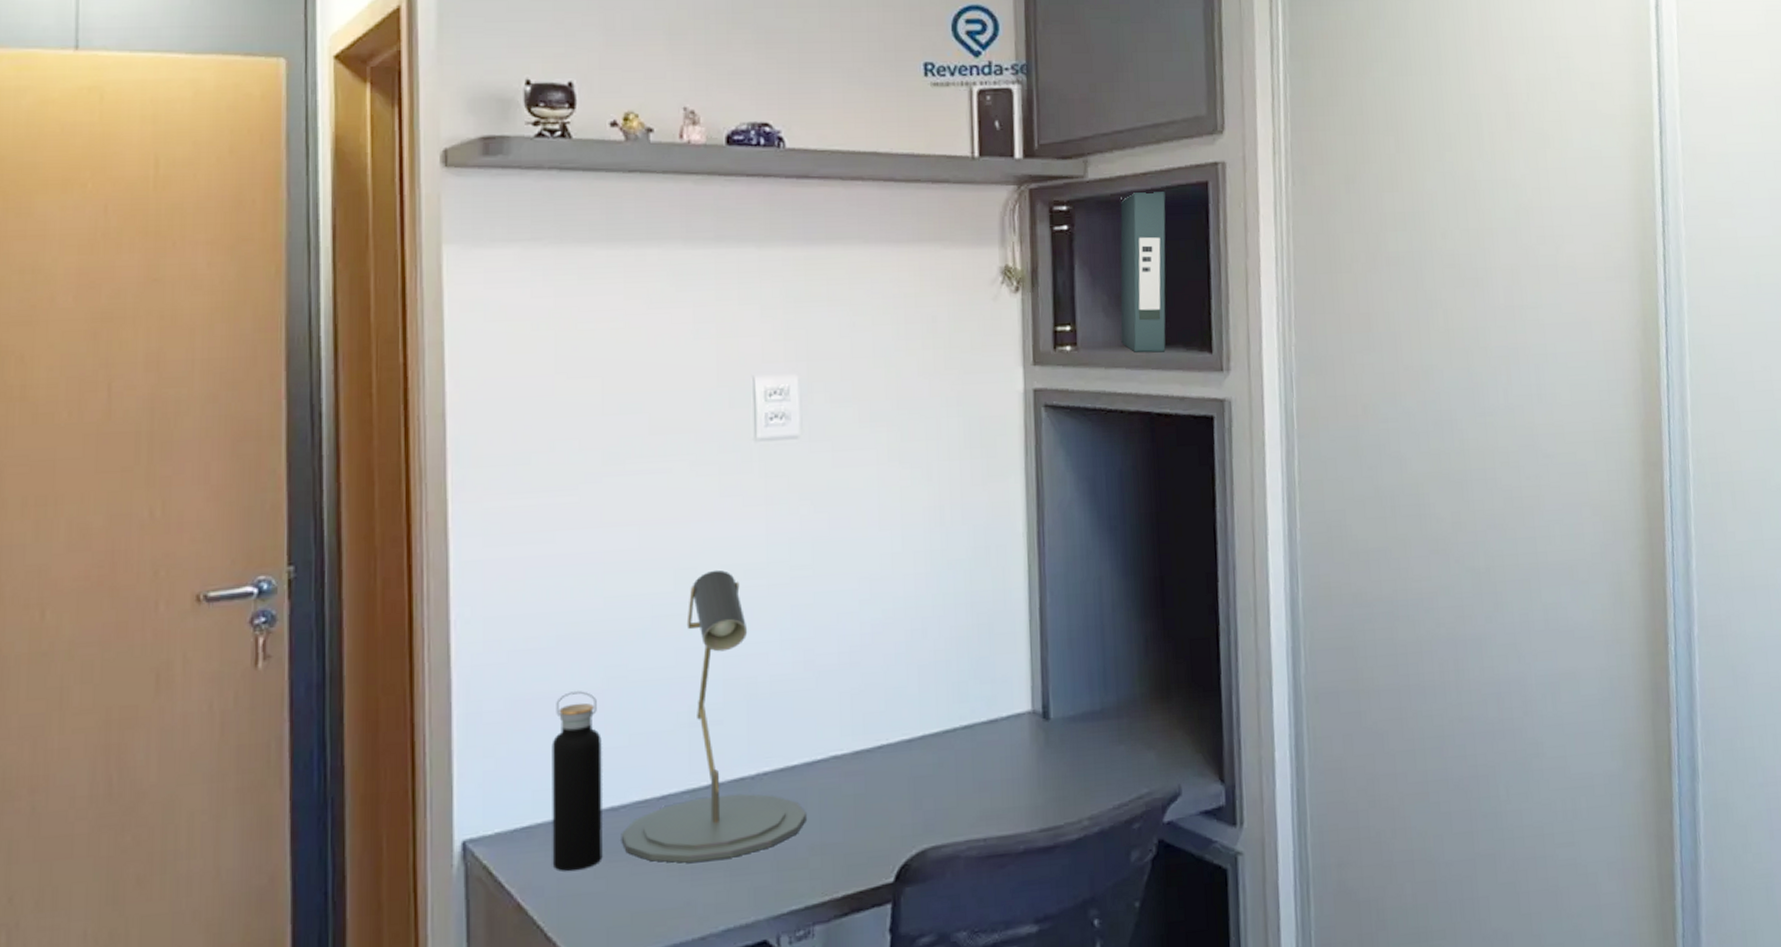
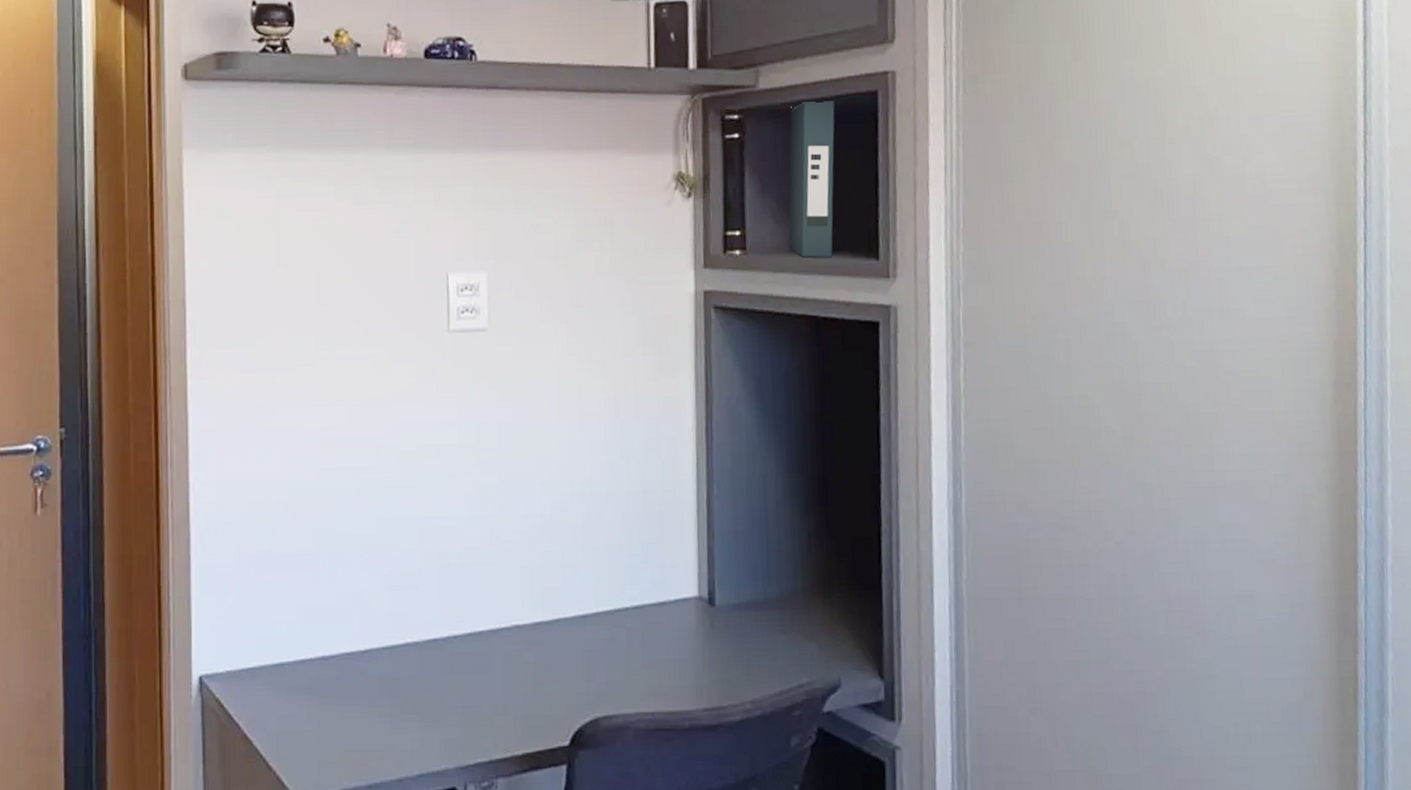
water bottle: present [552,691,603,871] -> none [273,551,315,709]
desk lamp: present [621,570,806,863] -> none [330,449,491,711]

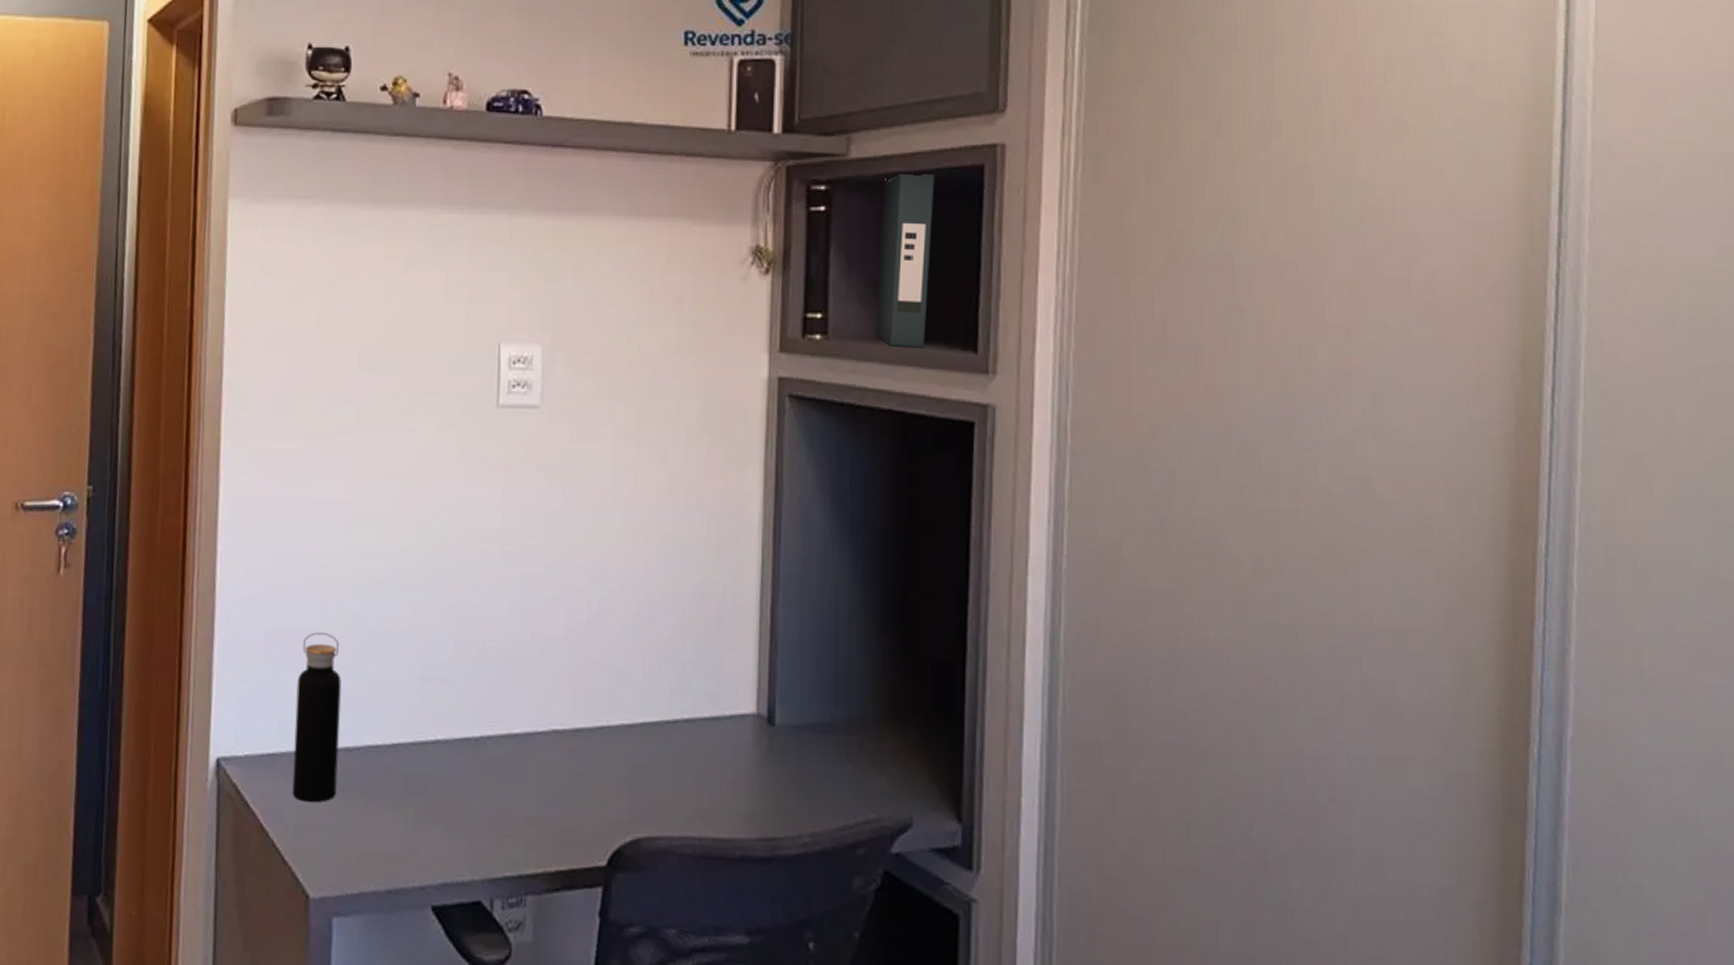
water bottle: none [273,551,315,709] -> present [292,632,341,802]

